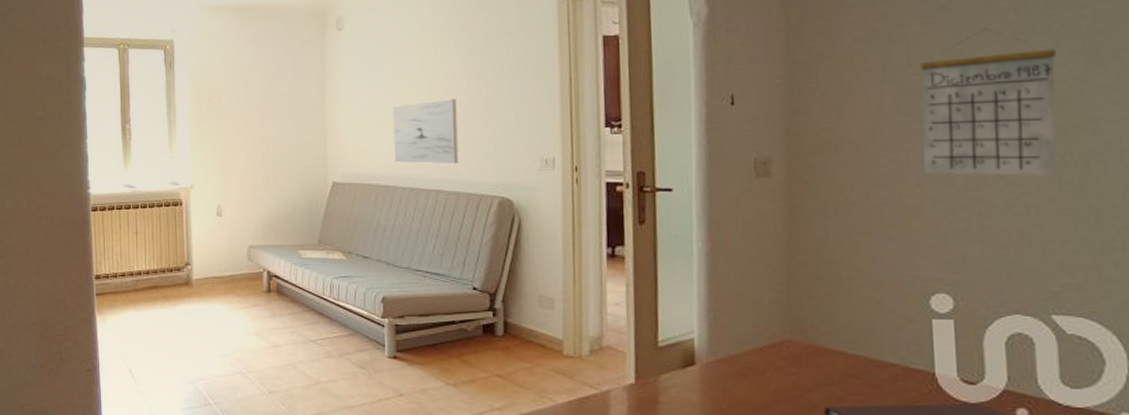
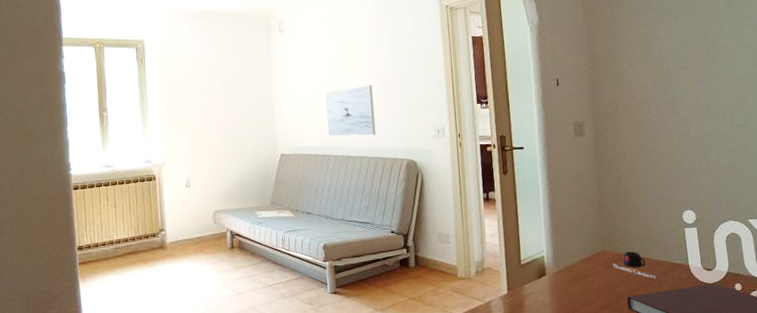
mug: none [803,344,875,388] -> present [612,251,656,279]
calendar: present [919,28,1056,176] -> none [665,32,743,130]

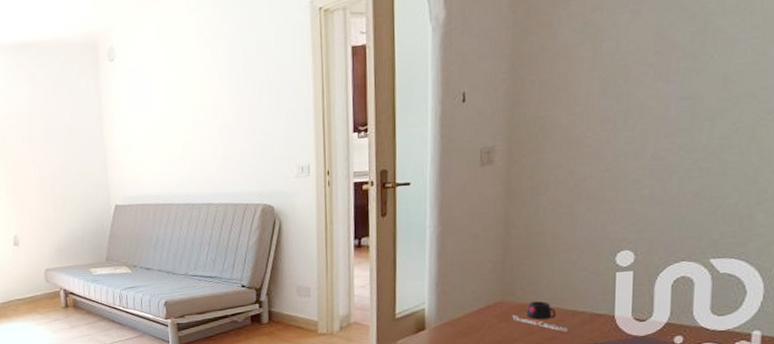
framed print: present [325,85,376,137] -> none [165,118,226,183]

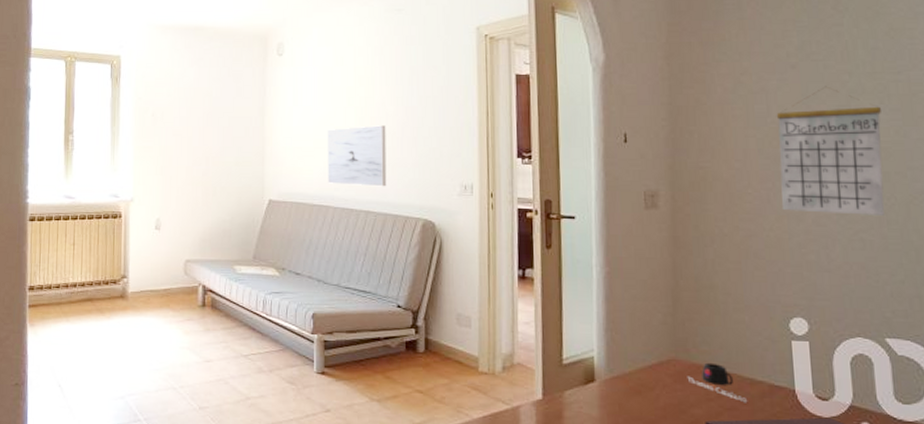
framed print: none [165,118,226,183] -> present [327,125,387,187]
calendar: none [620,11,741,150] -> present [776,86,885,215]

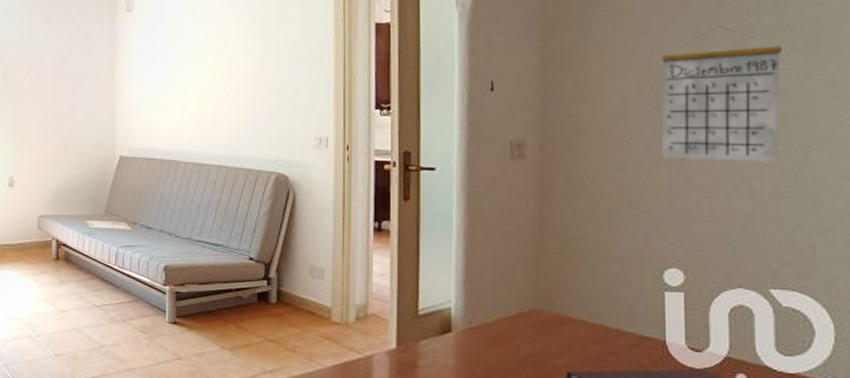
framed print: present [327,125,387,187] -> none [178,79,239,141]
mug: present [687,362,747,403] -> none [549,313,612,354]

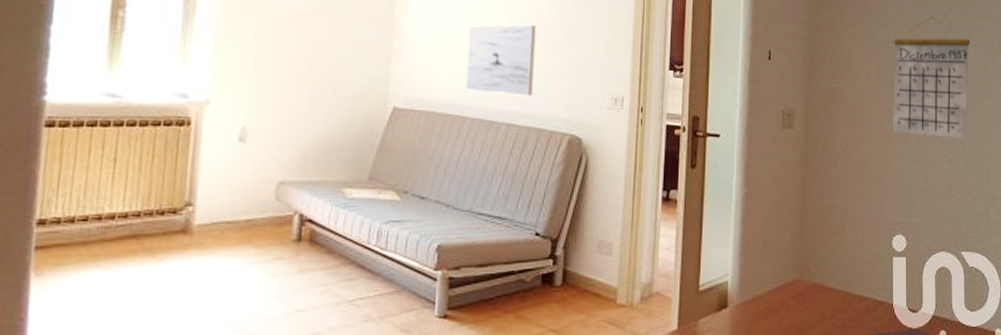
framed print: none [178,79,239,141] -> present [466,24,536,97]

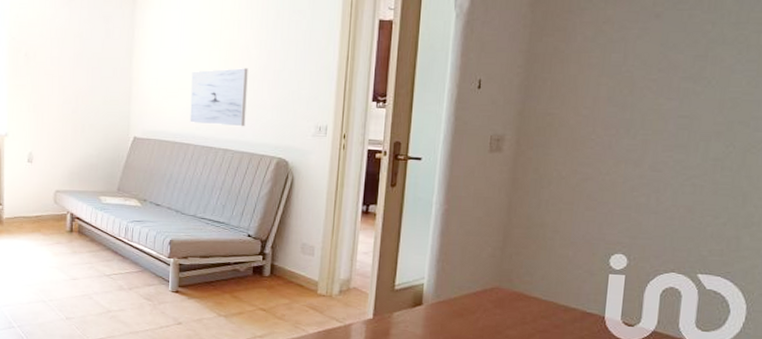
calendar: present [892,16,970,139] -> none [621,35,738,162]

